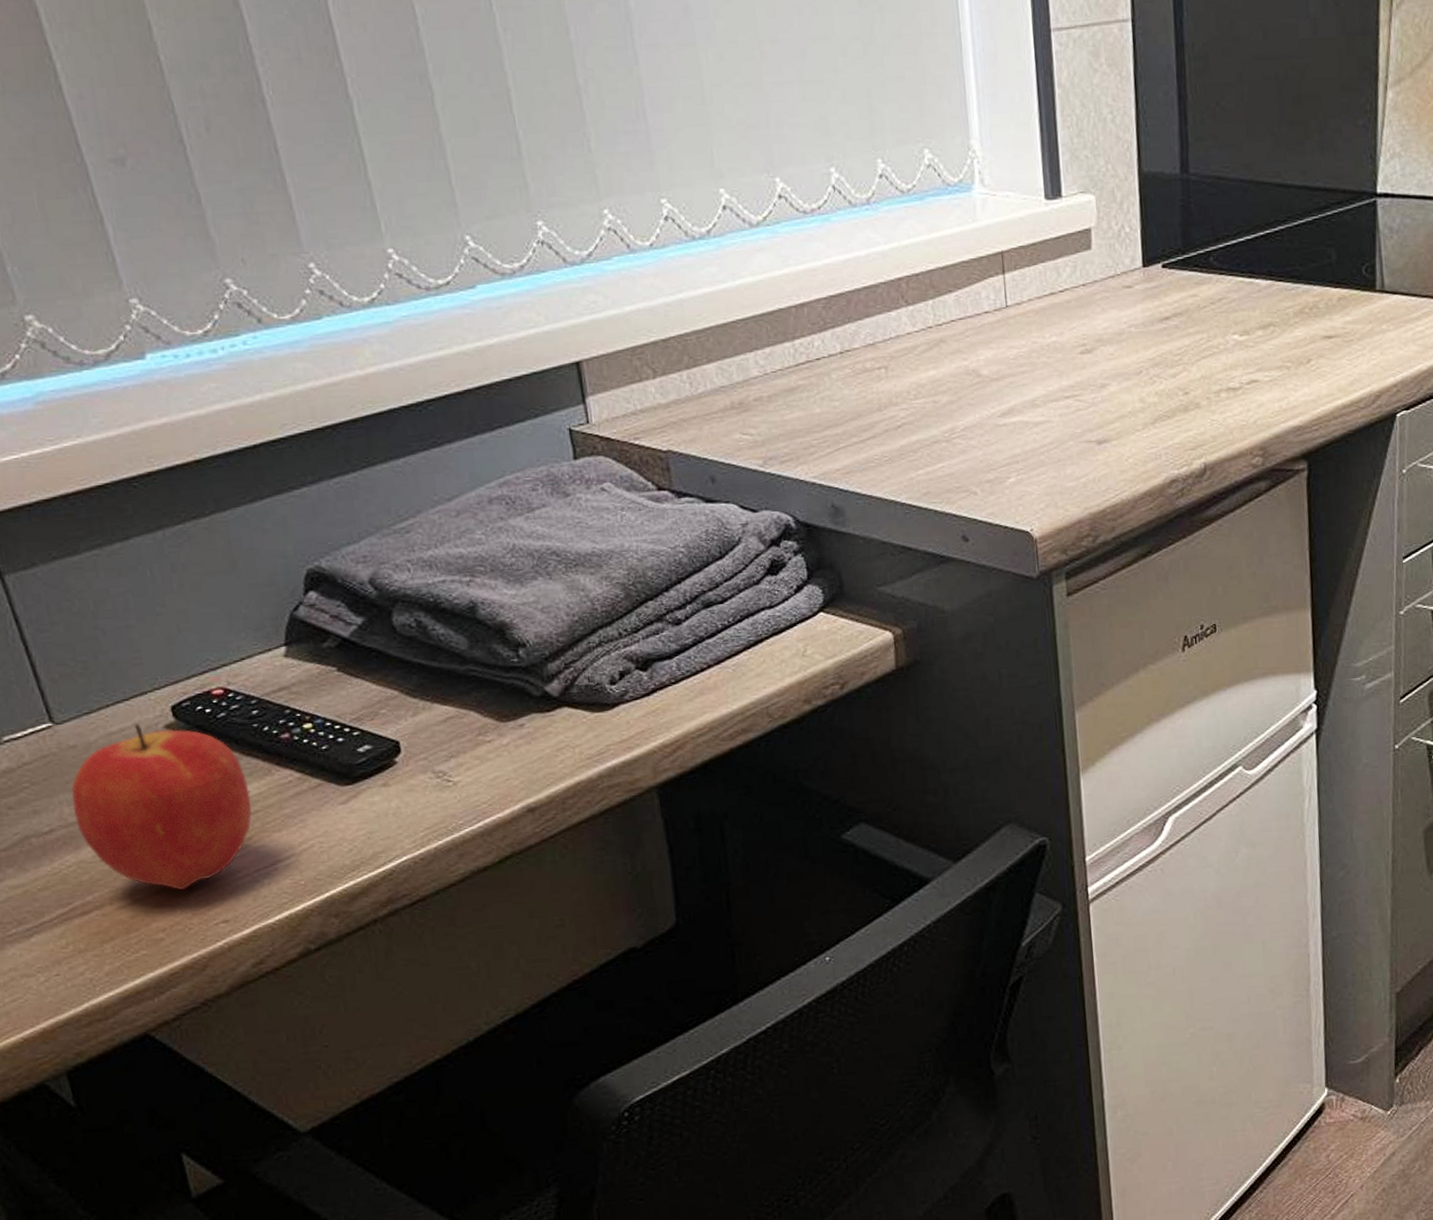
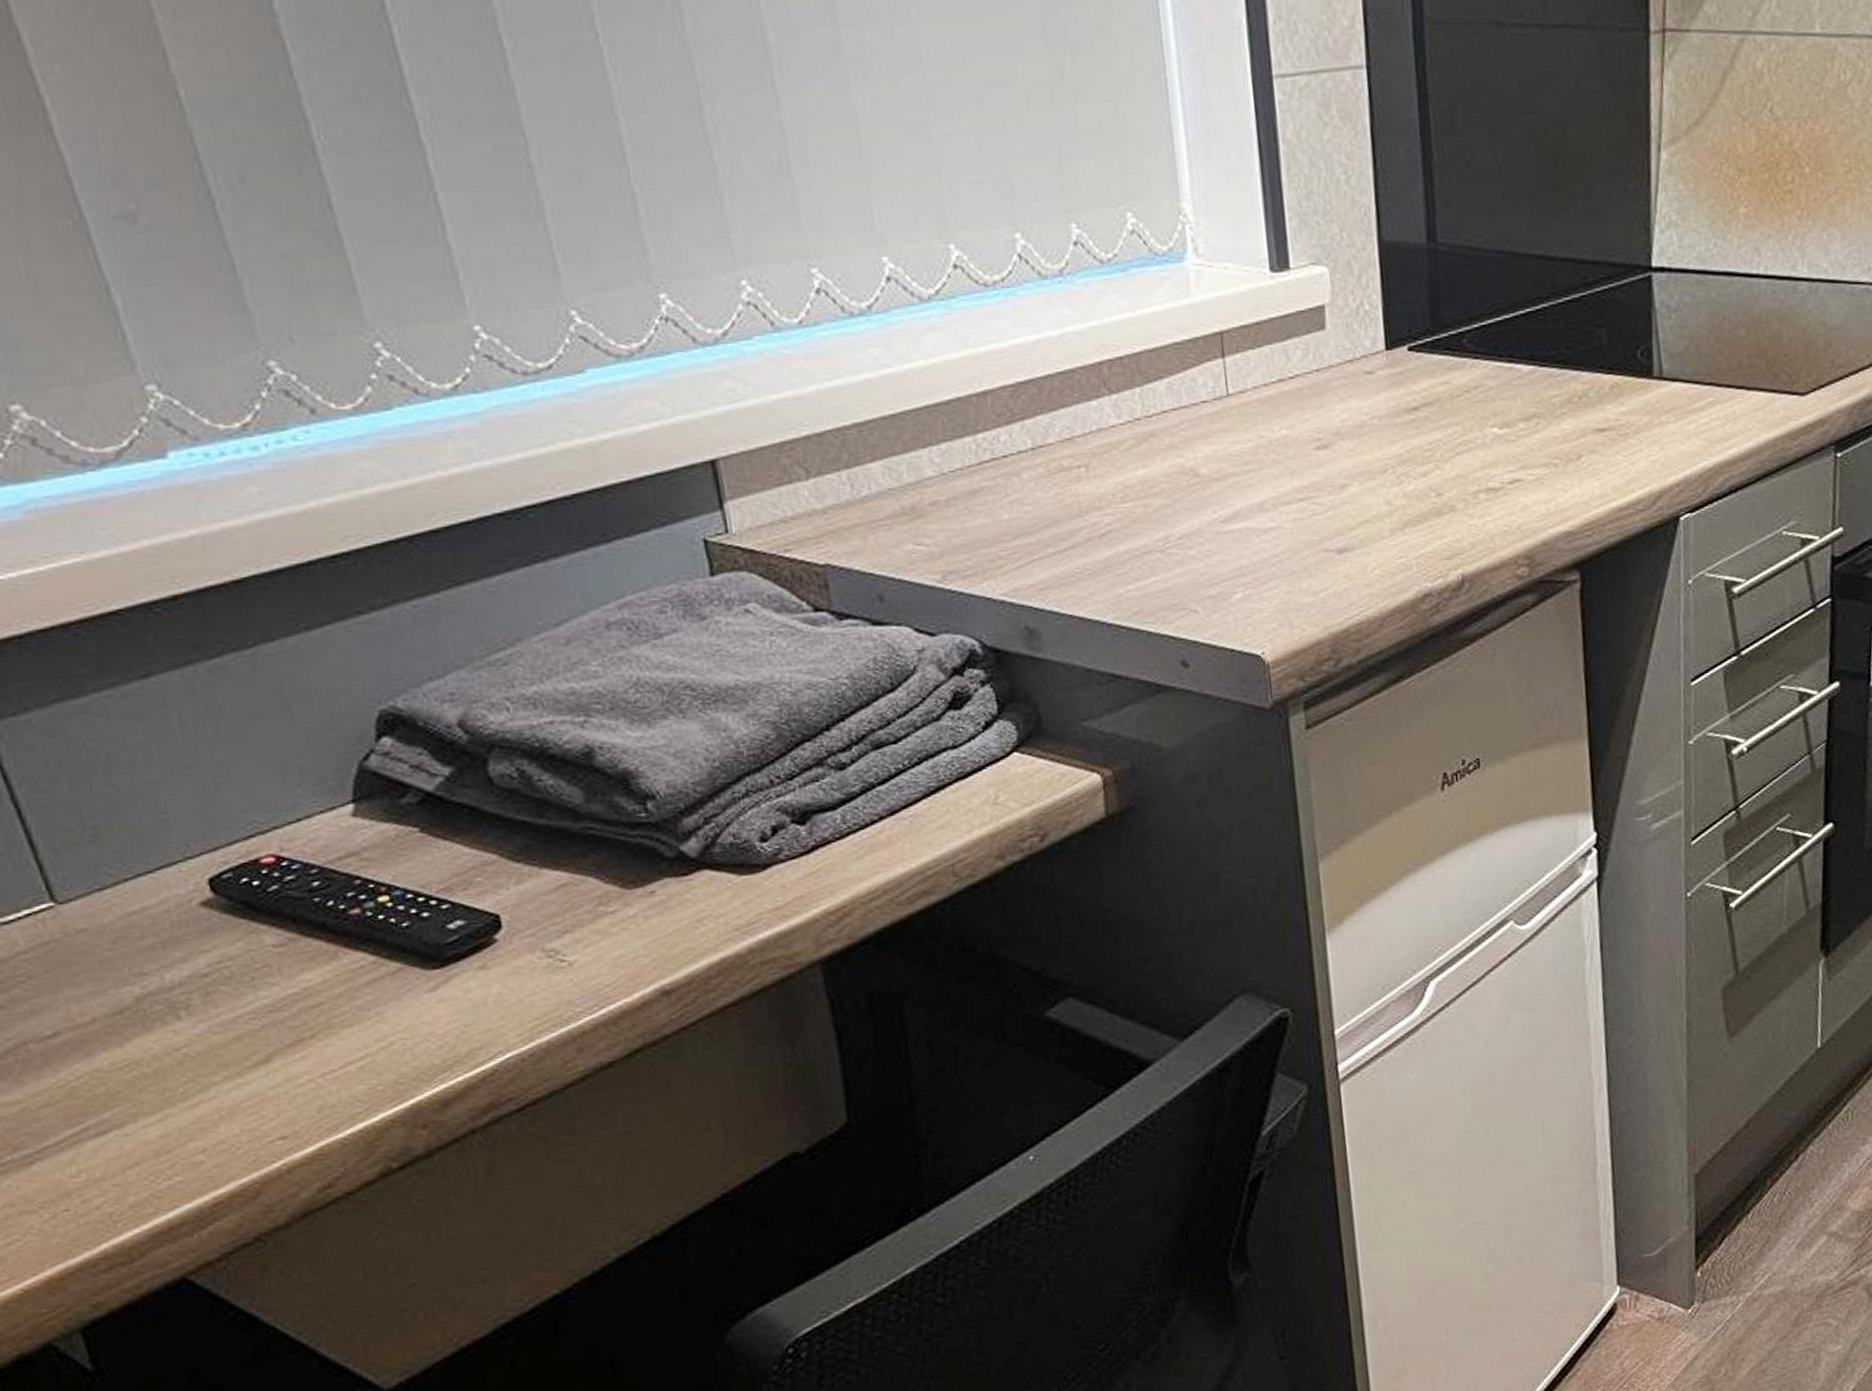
apple: present [71,724,252,891] -> none [80,901,314,1102]

